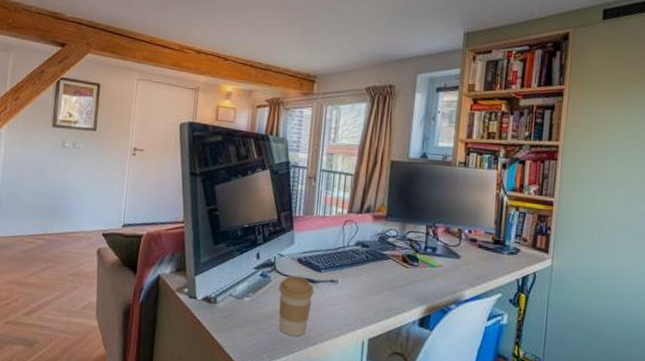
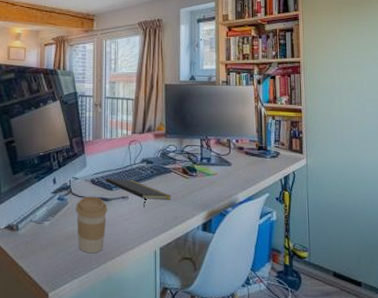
notepad: none [313,258,387,294] -> present [105,177,172,207]

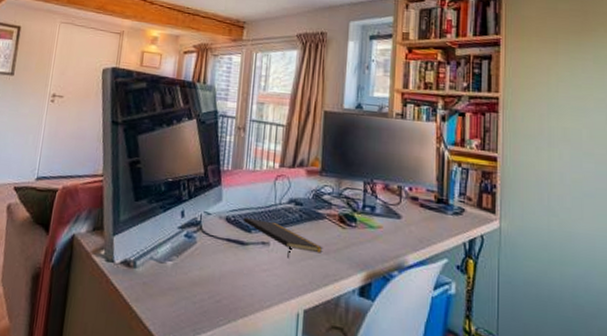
coffee cup: present [75,196,108,254] -> none [204,236,244,307]

